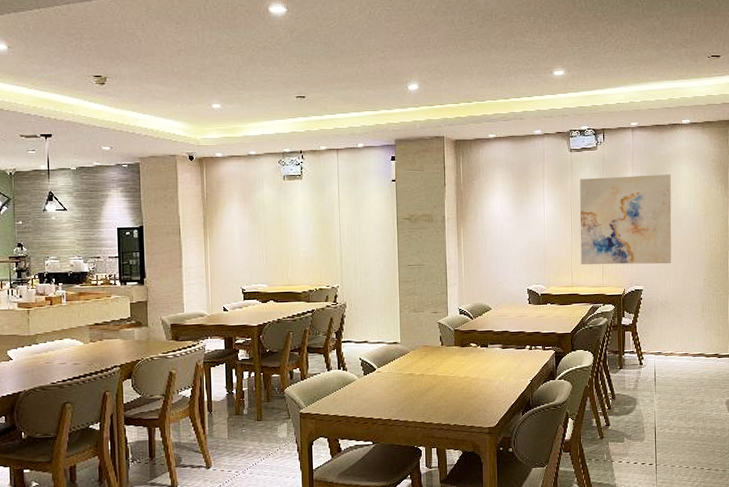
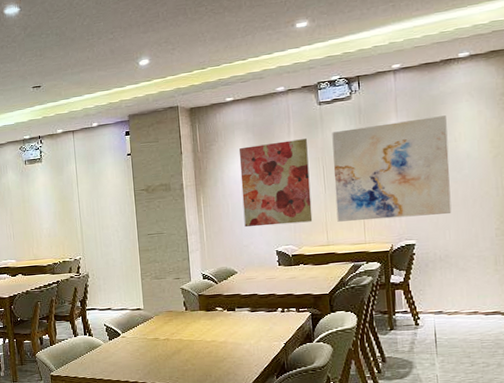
wall art: none [498,182,560,264] -> present [238,139,313,227]

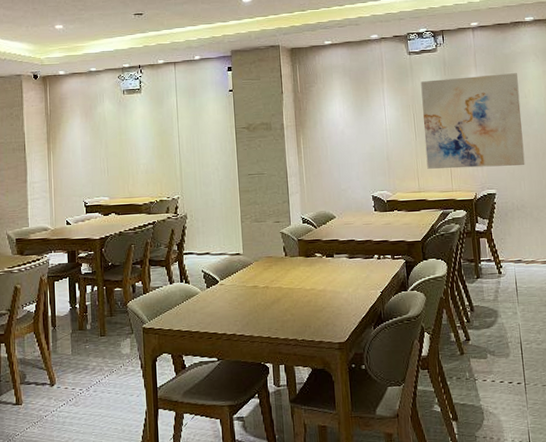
wall art: present [238,139,313,227] -> none [336,86,405,171]

